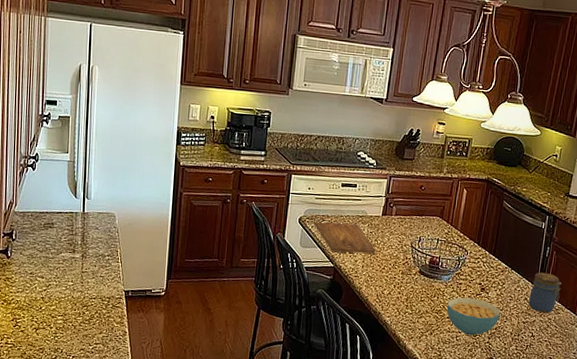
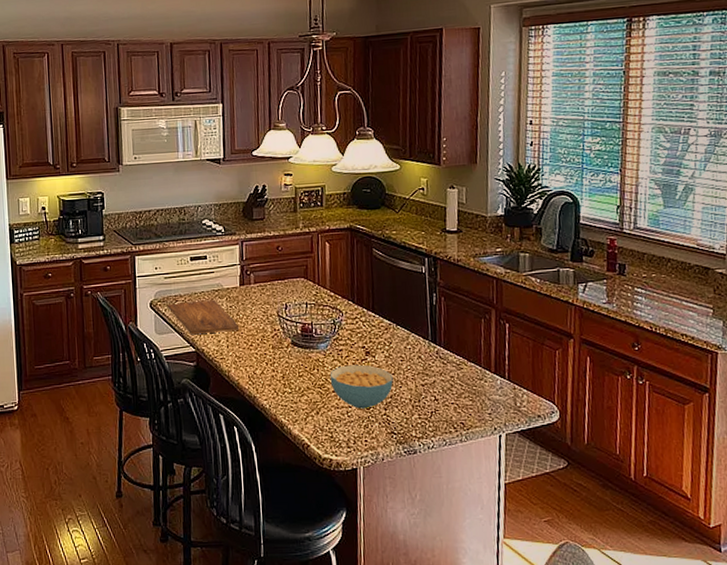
jar: present [528,272,561,314] -> none [423,323,459,371]

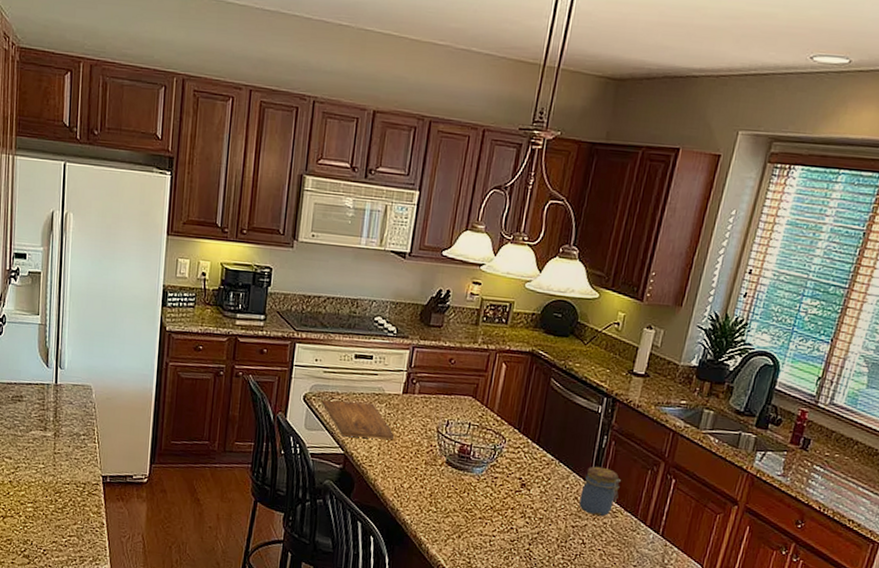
cereal bowl: present [329,364,393,409] -> none [479,494,544,541]
jar: none [423,323,459,371] -> present [579,466,621,517]

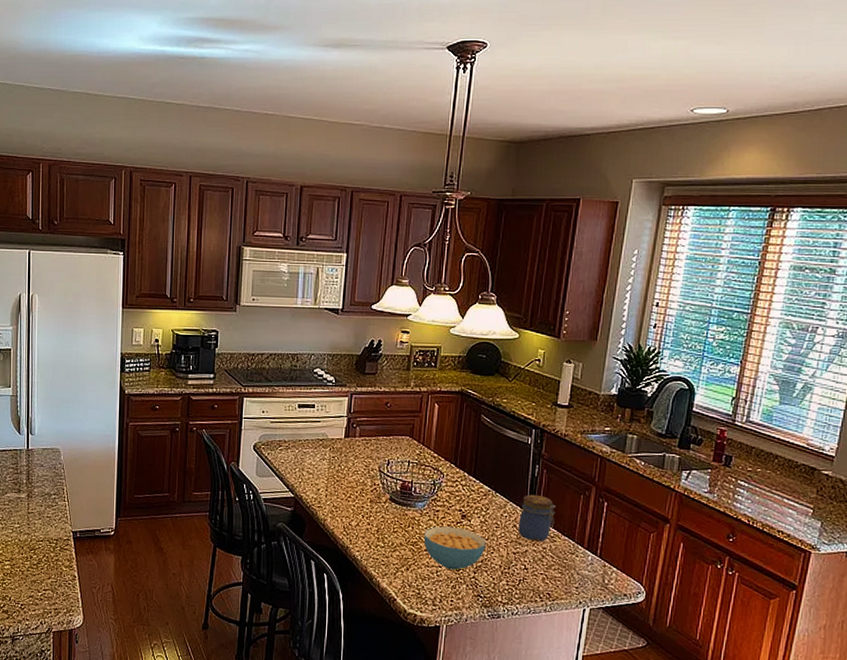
cutting board: present [321,399,394,441] -> none [270,448,339,482]
cereal bowl: none [479,494,544,541] -> present [423,526,486,570]

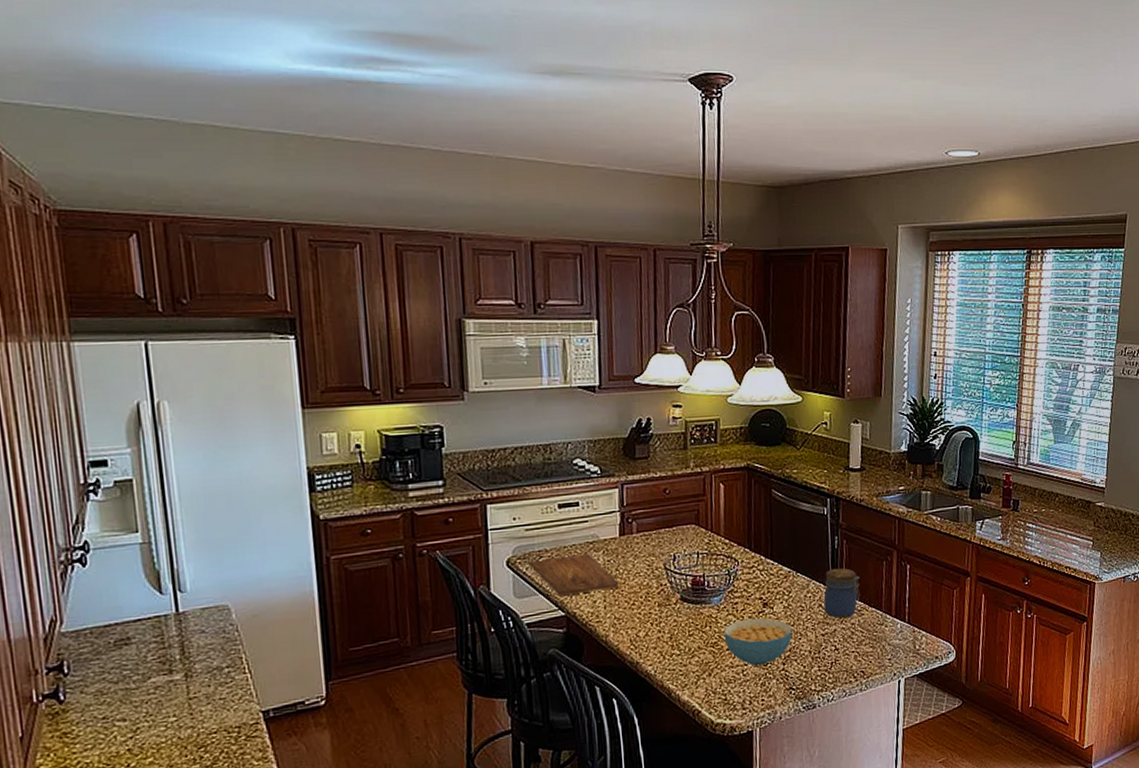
cutting board: none [270,448,339,482] -> present [528,553,618,597]

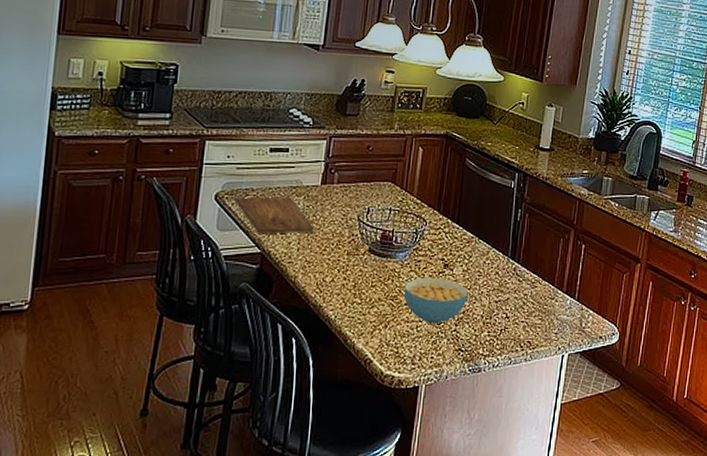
jar: present [823,568,860,619] -> none [500,239,537,289]

